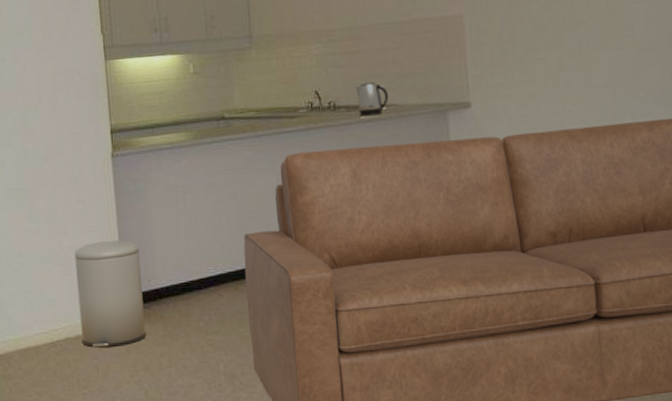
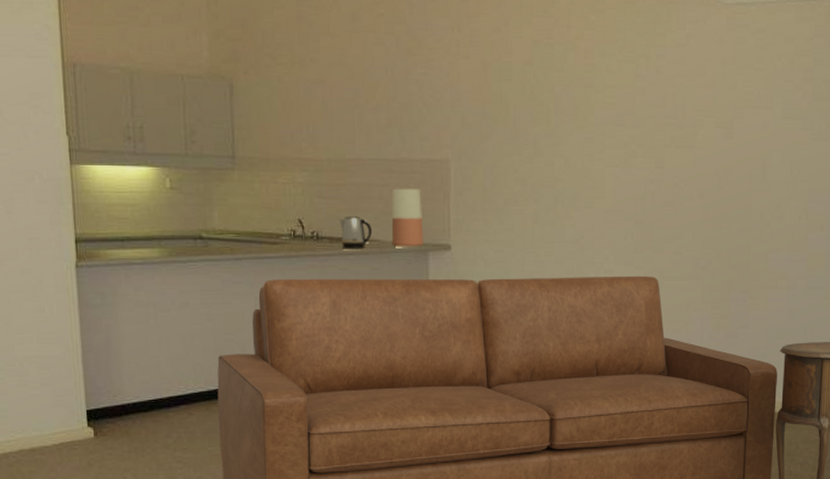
pedal bin: present [74,240,146,348] -> none [31,354,110,461]
vase: none [405,48,443,110] -> present [391,188,424,247]

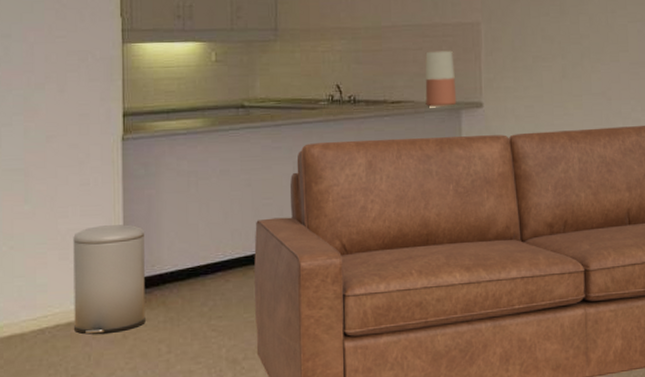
pedal bin: none [31,354,110,461] -> present [73,224,146,335]
kettle: present [339,215,372,250] -> none [376,79,406,112]

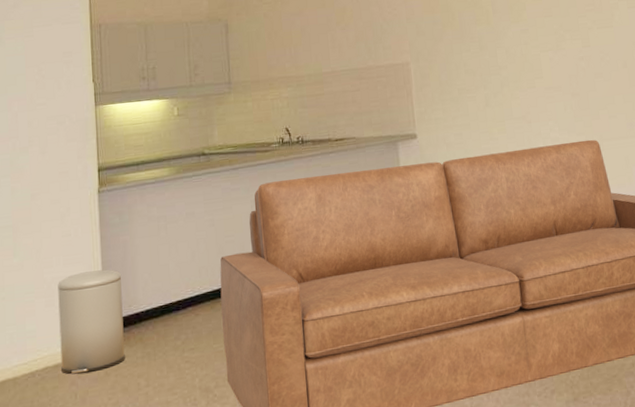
vase: present [425,50,457,107] -> none [362,90,394,142]

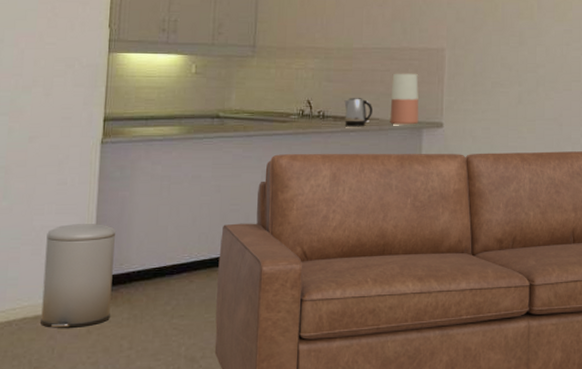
kettle: none [320,119,348,149] -> present [344,97,372,127]
vase: none [362,90,394,142] -> present [390,73,419,125]

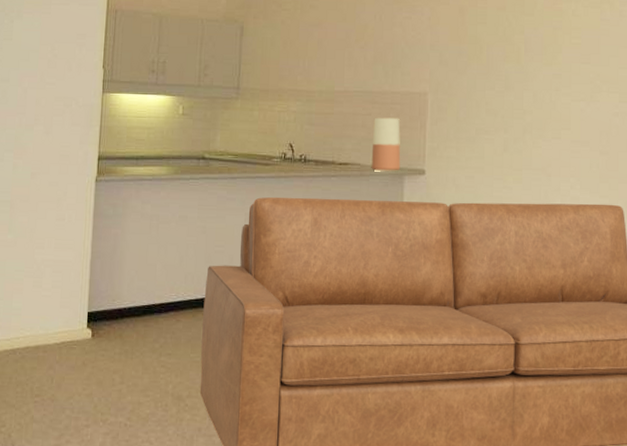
pedal bin: present [41,224,117,328] -> none [41,259,109,360]
kettle: present [344,97,372,127] -> none [325,141,354,172]

